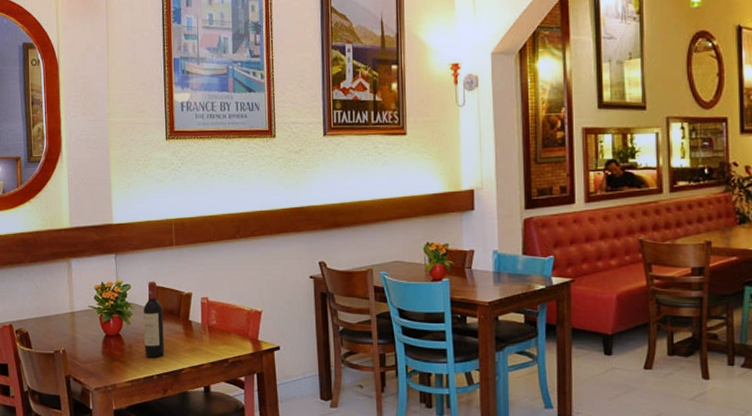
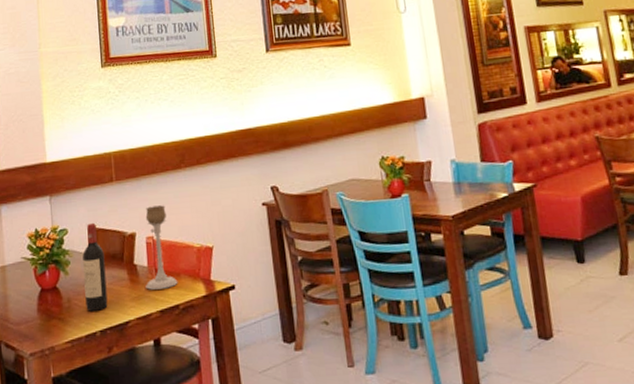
candle holder: none [199,271,228,344] -> present [145,205,178,290]

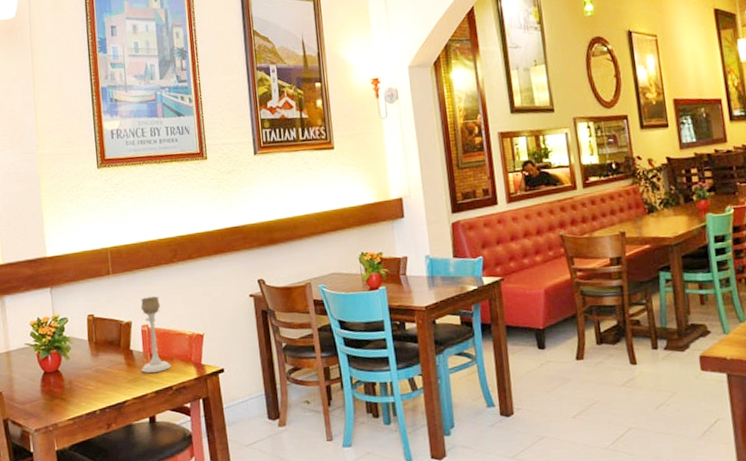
wine bottle: present [83,222,108,312] -> none [82,312,106,392]

